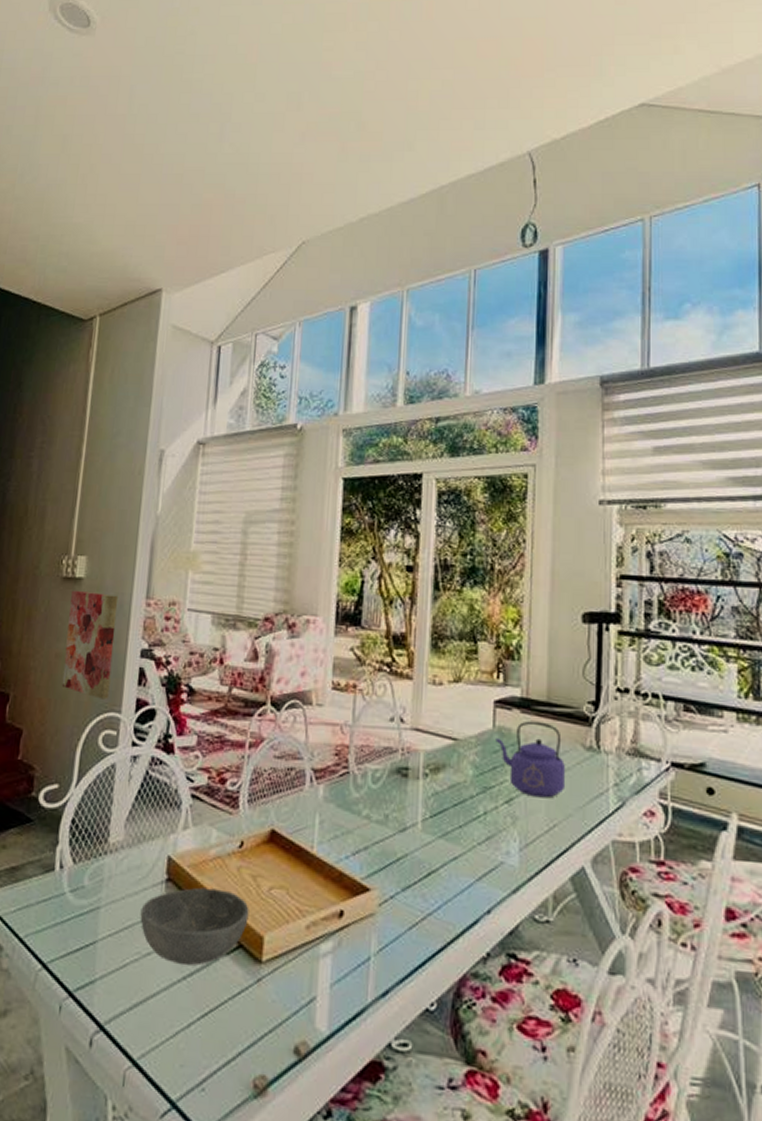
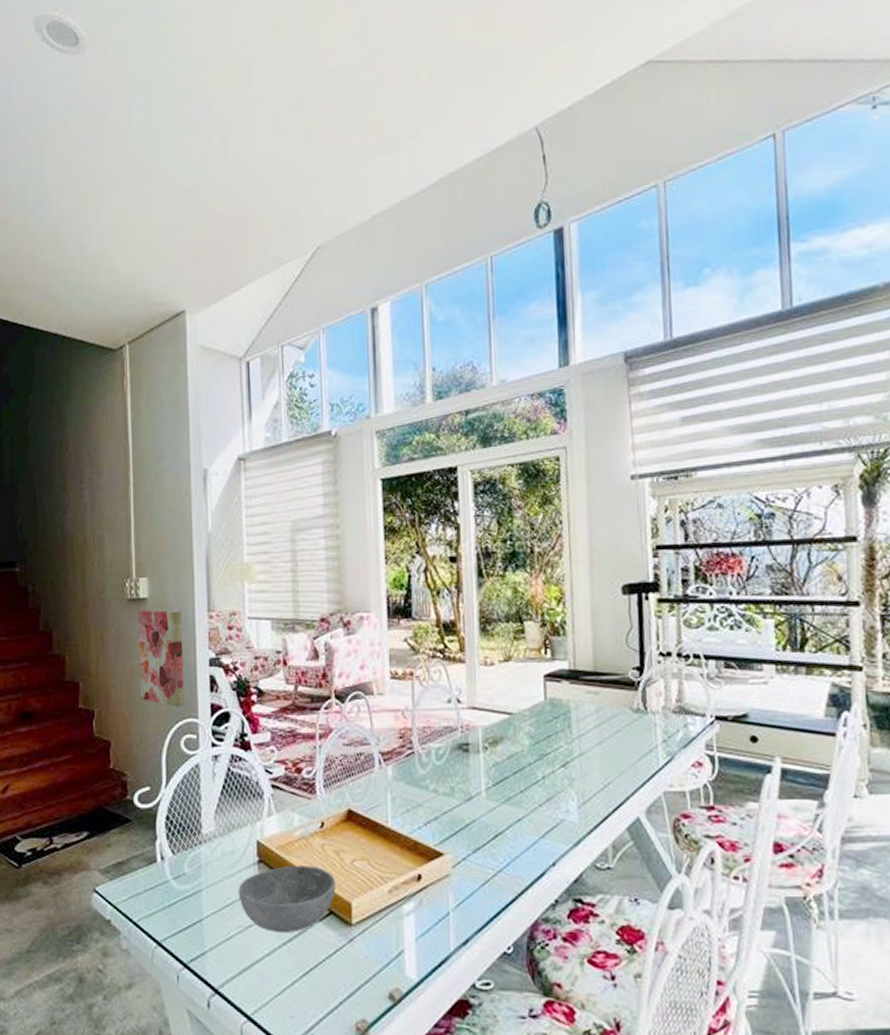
kettle: present [496,721,566,798] -> none [548,690,617,759]

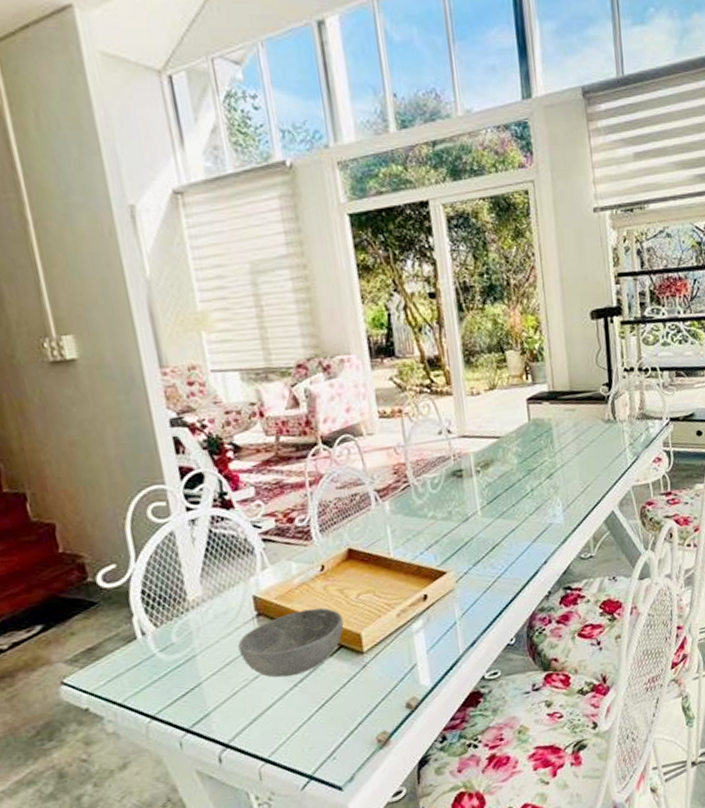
wall art: present [138,609,185,707] -> none [67,370,146,476]

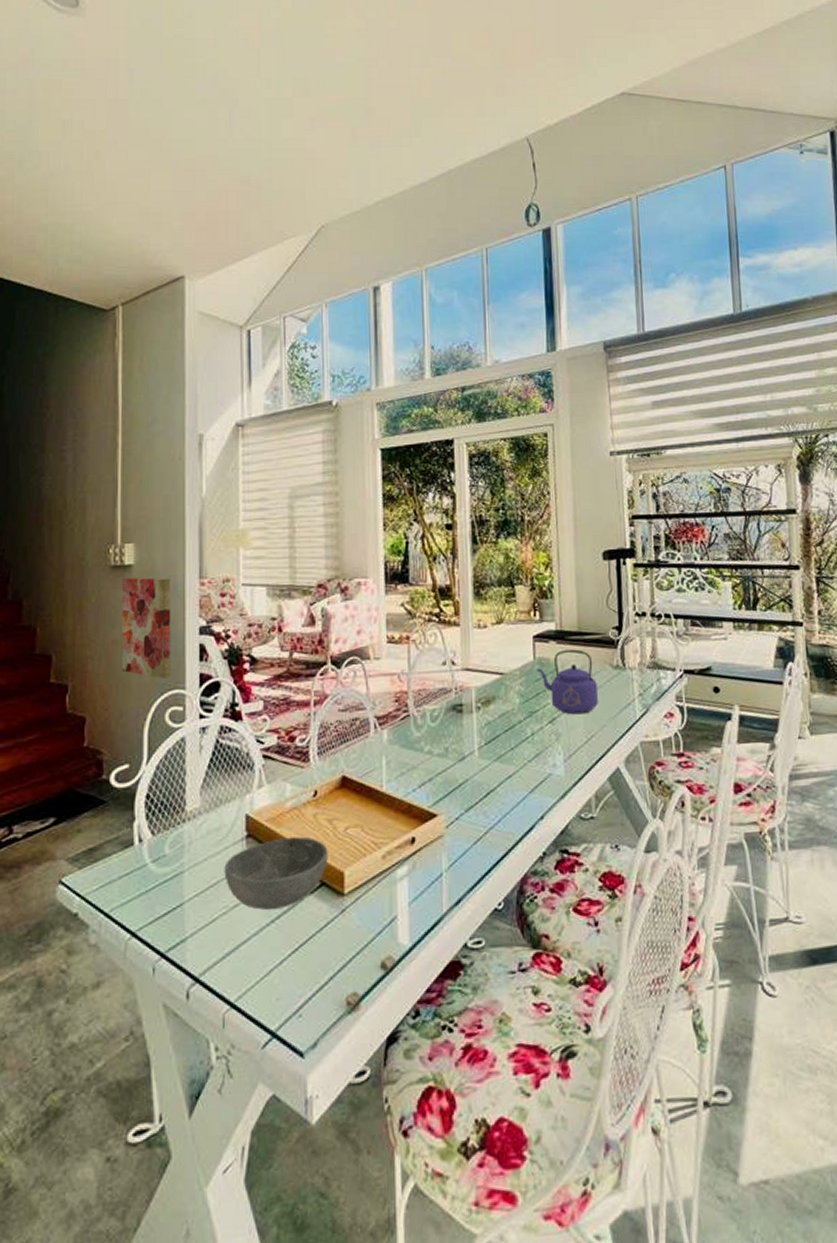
wall art: none [67,370,146,476] -> present [122,577,171,679]
kettle: none [532,408,592,469] -> present [537,649,599,715]

